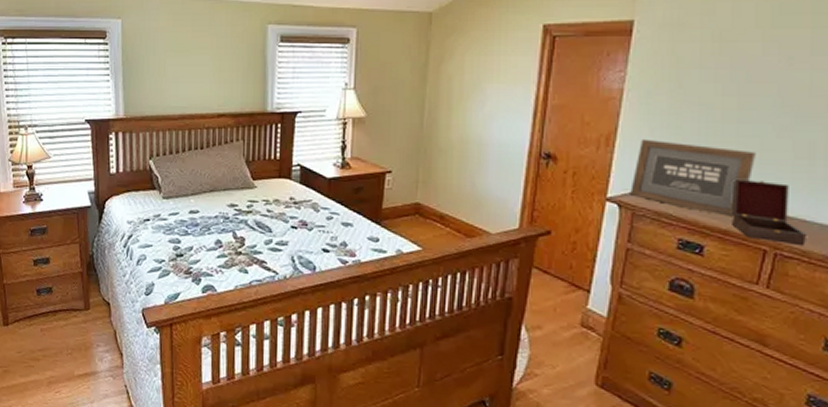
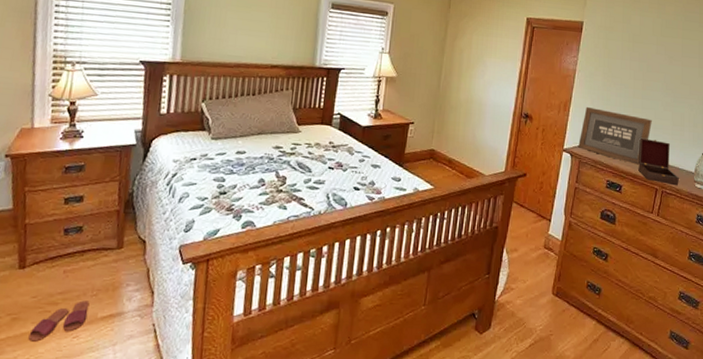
slippers: none [19,358,66,394] -> present [28,300,90,342]

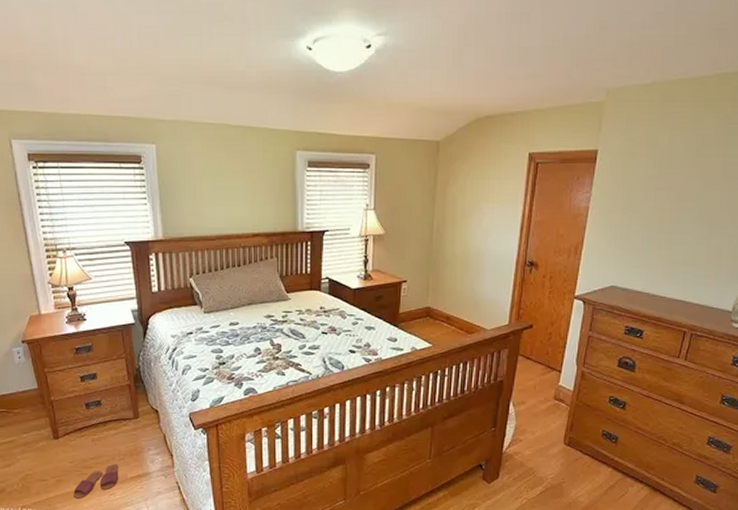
picture frame: present [578,106,652,166] -> none [592,247,681,309]
jewelry box: present [637,137,679,186] -> none [662,277,713,327]

